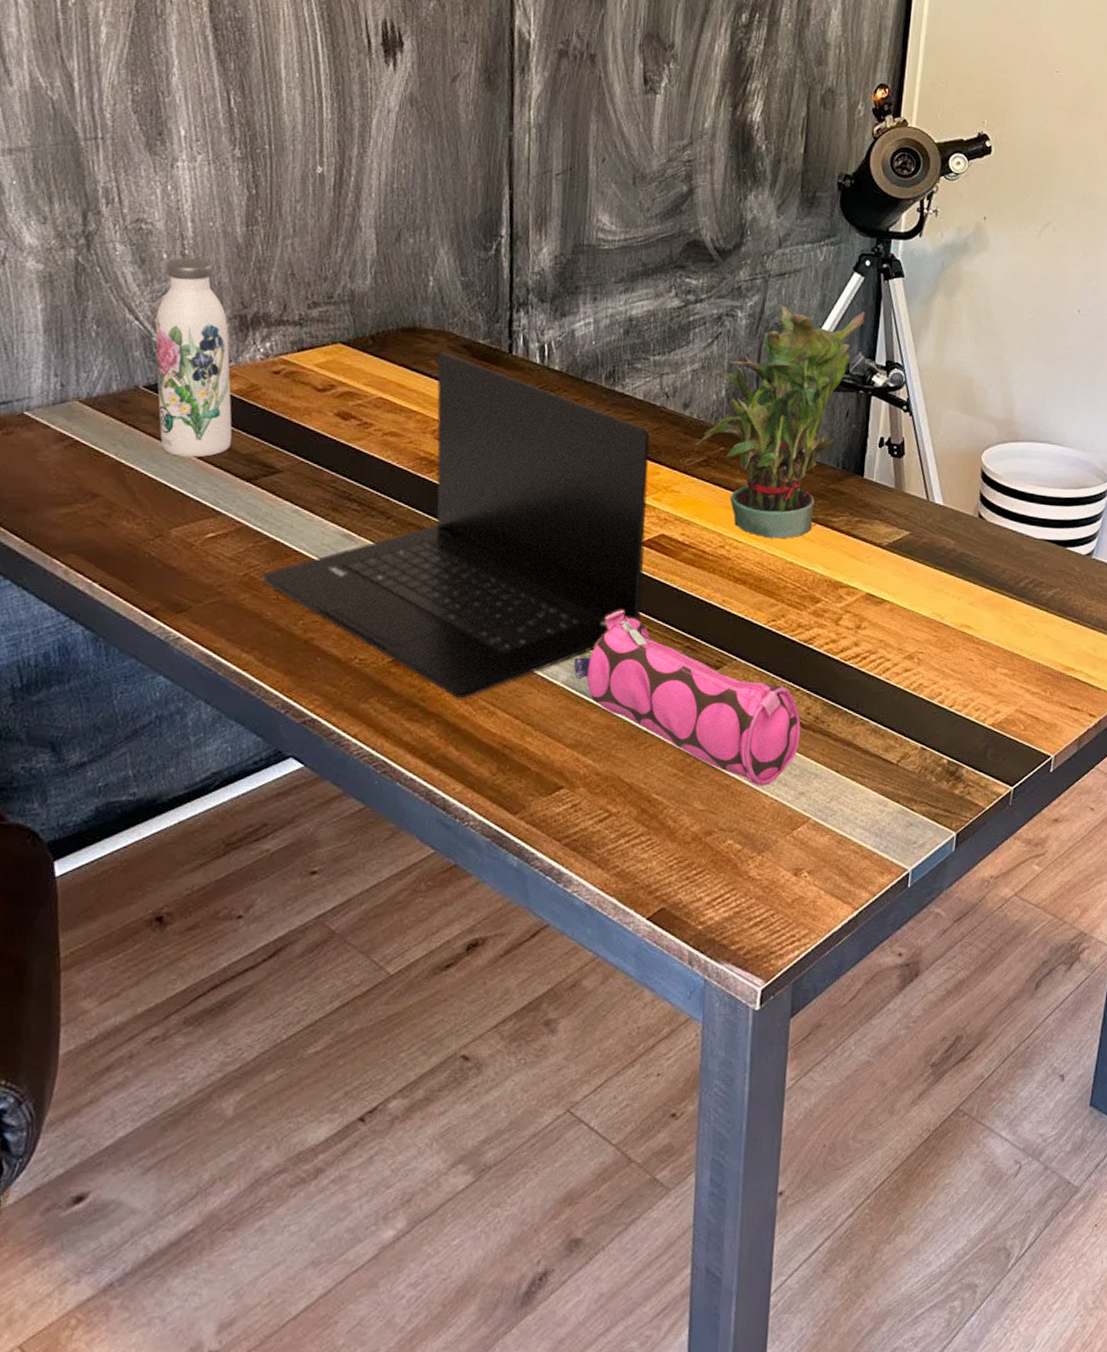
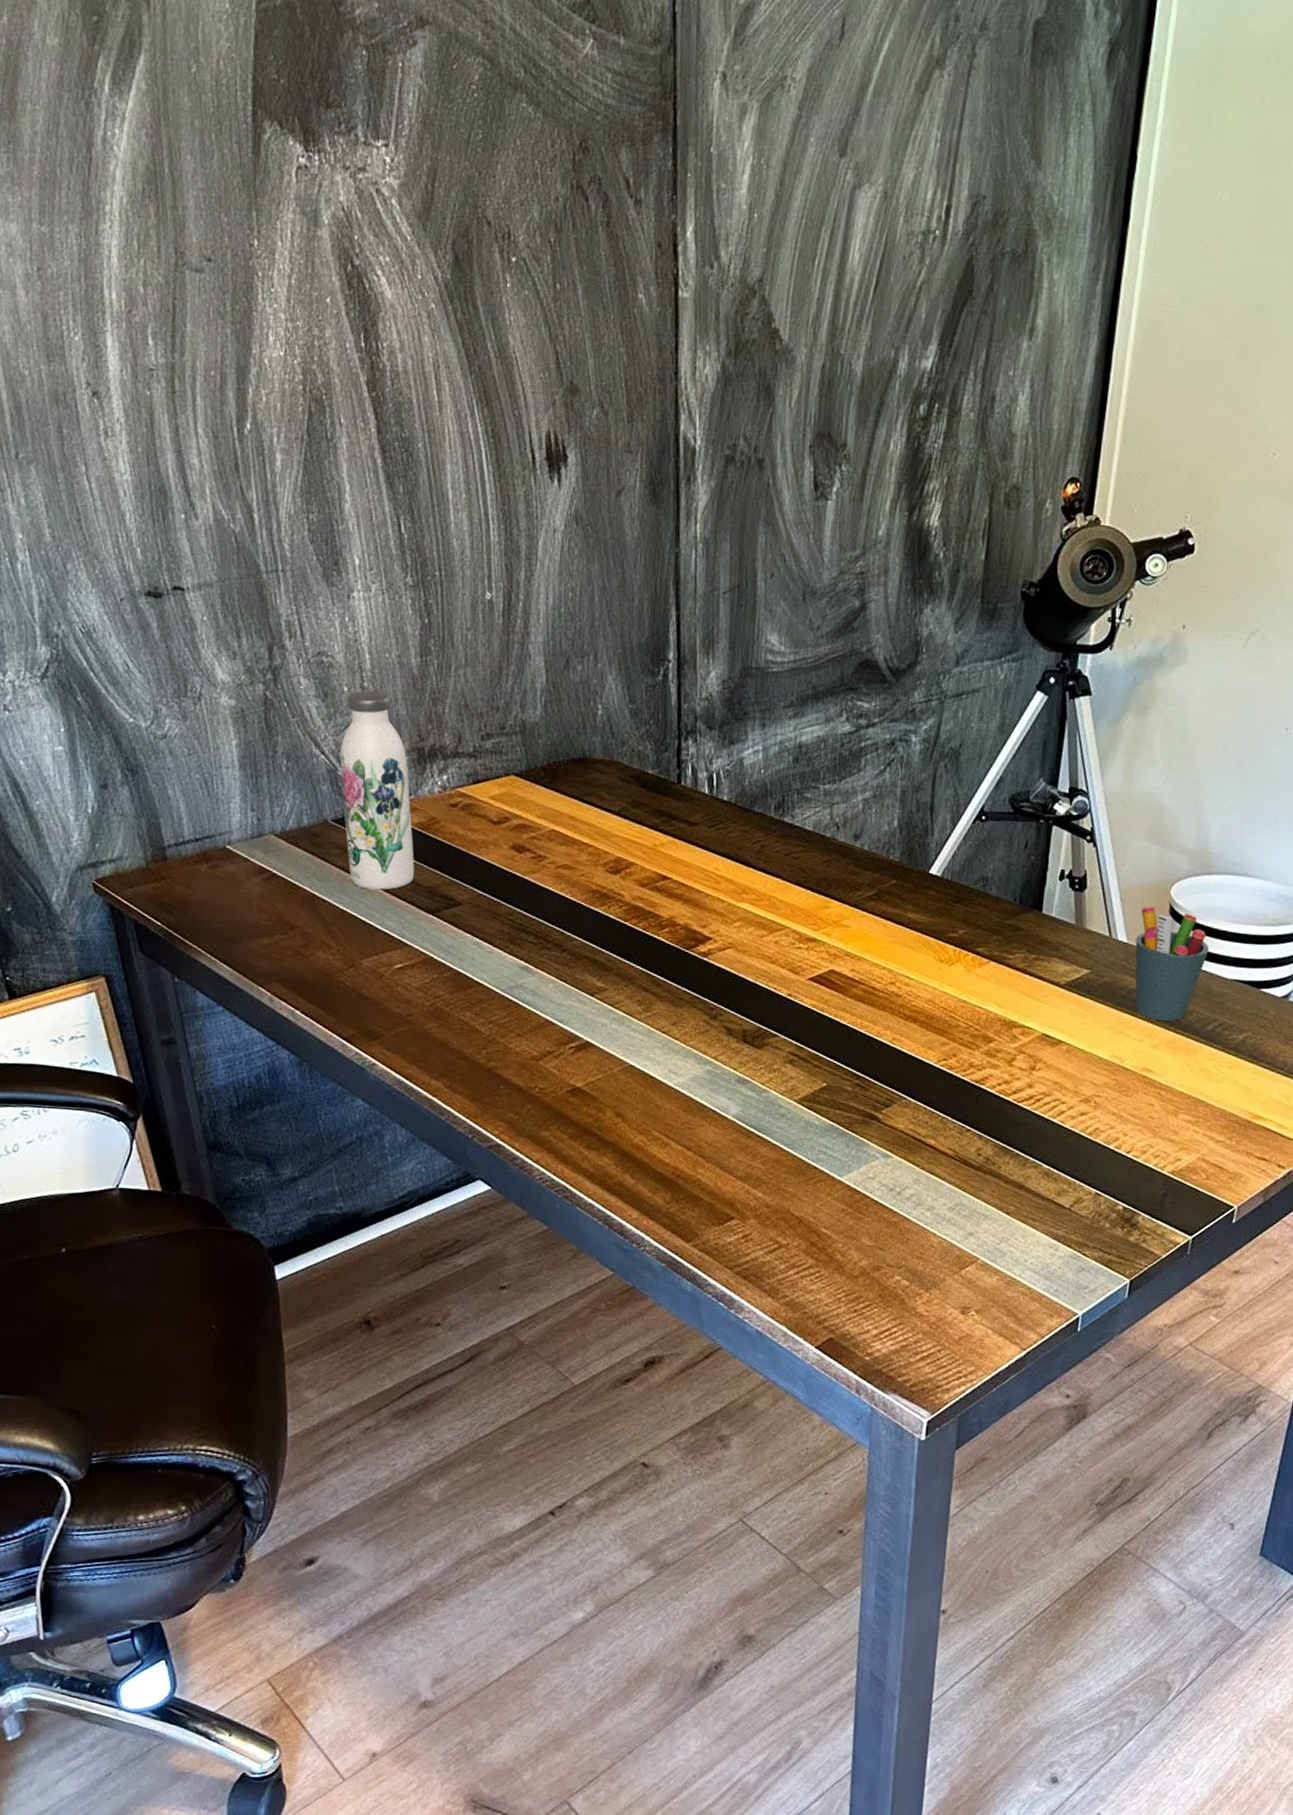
laptop: present [262,352,650,699] -> none [447,783,820,1130]
pencil case: present [573,610,801,786] -> none [744,1046,971,1225]
potted plant: present [696,305,866,539] -> none [867,728,1049,976]
pen holder: none [951,471,1019,579] -> present [1135,906,1210,1021]

